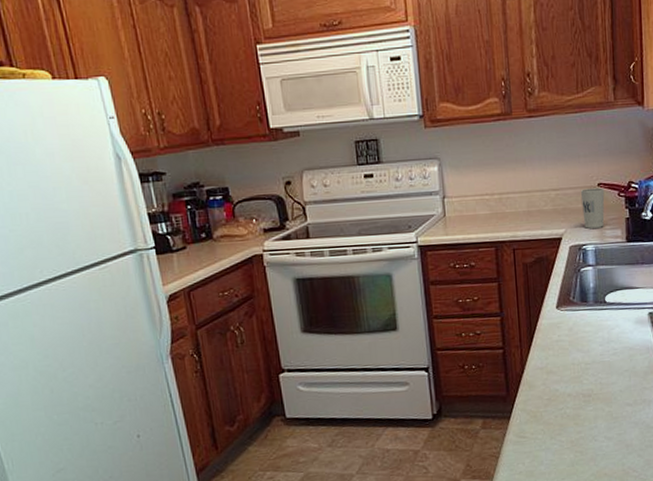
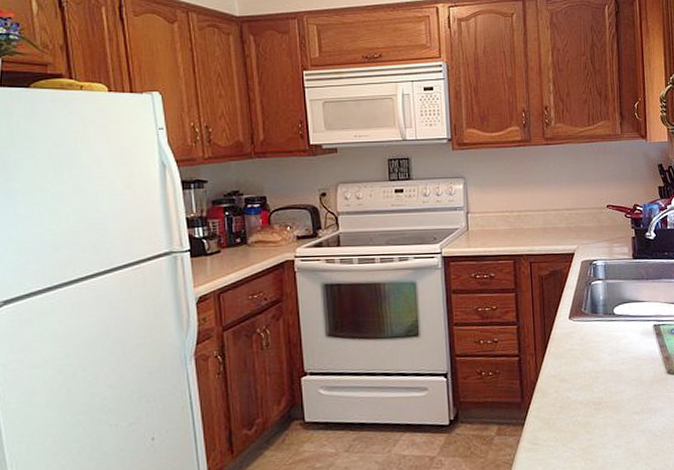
cup: present [580,187,605,229] -> none [591,209,613,245]

